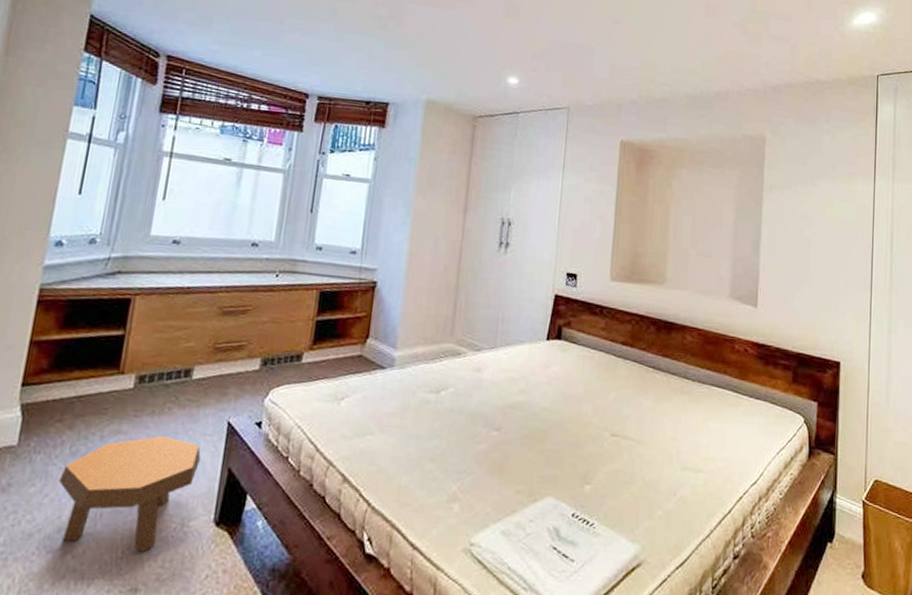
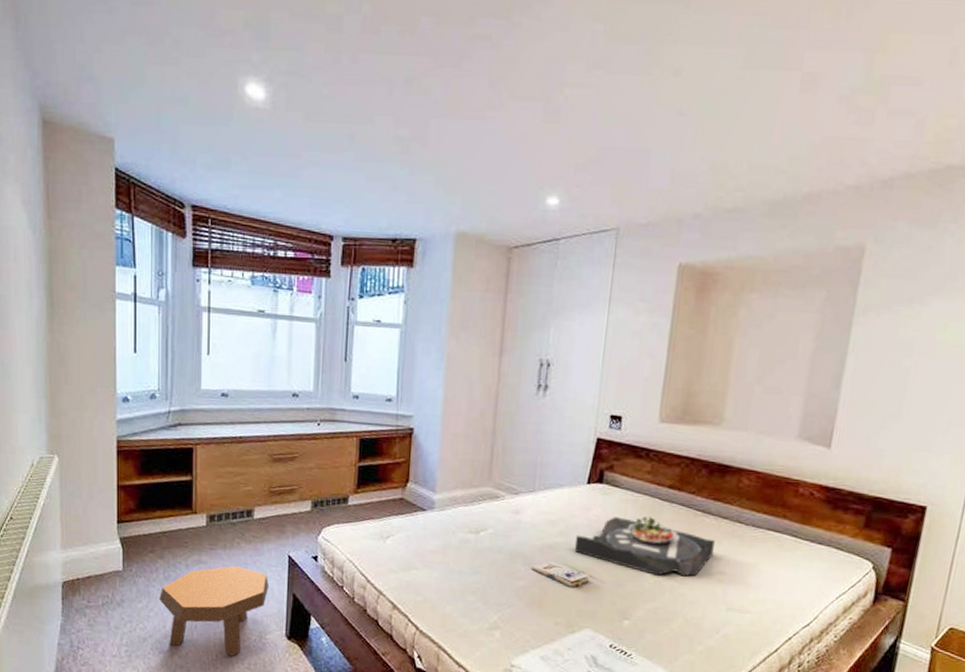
paperback book: none [493,422,551,450] -> present [532,561,590,587]
serving tray: none [534,372,667,436] -> present [574,516,715,577]

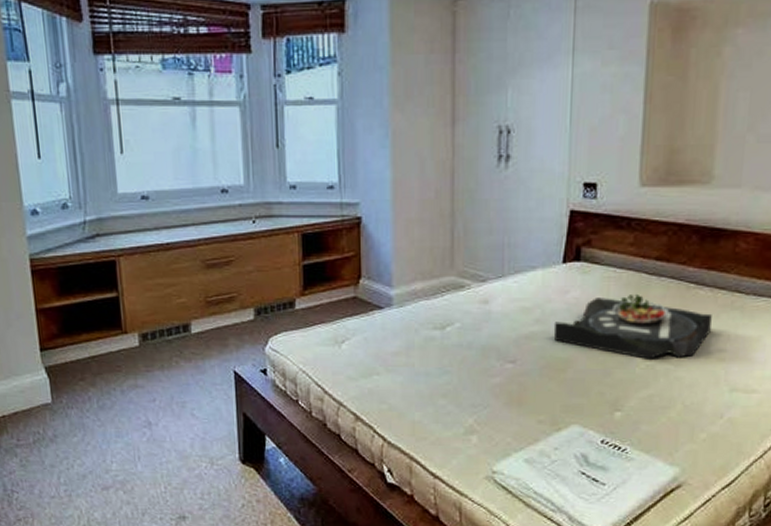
footstool: present [160,565,269,656] -> none [95,387,215,487]
paperback book: present [532,561,590,587] -> none [507,354,573,380]

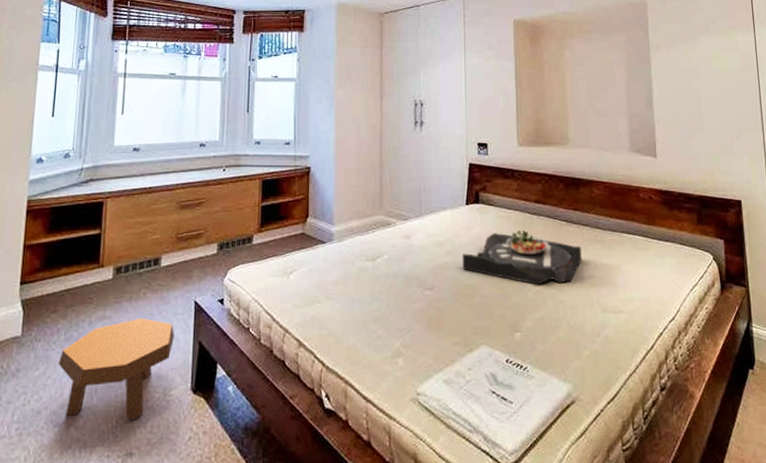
footstool: none [95,387,215,487] -> present [59,317,174,420]

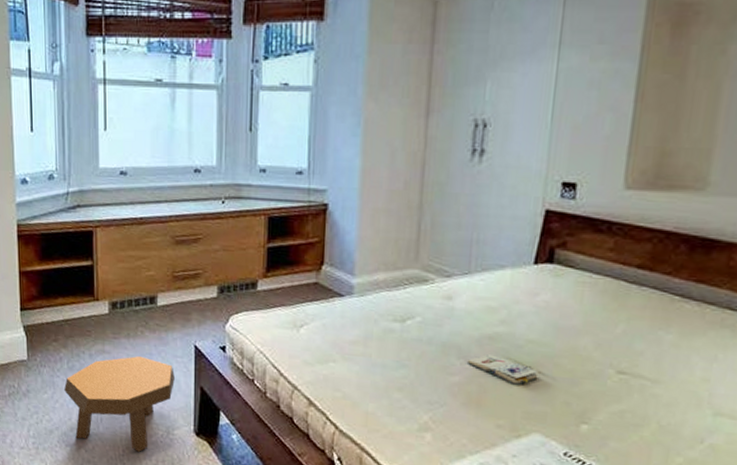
paperback book: none [426,282,480,305] -> present [468,354,538,385]
serving tray: present [462,229,583,285] -> none [518,301,698,375]

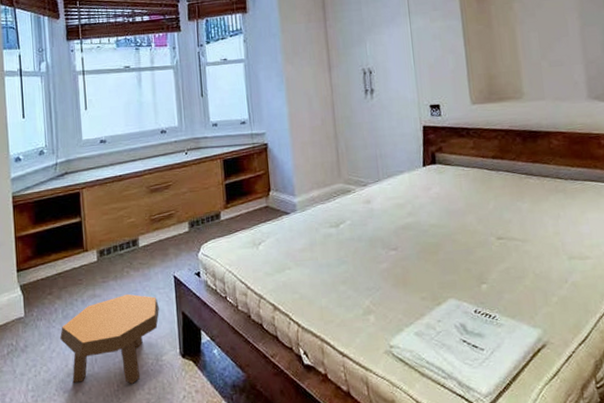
paperback book: present [468,354,538,385] -> none [391,241,444,262]

